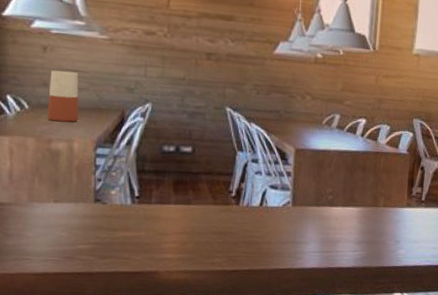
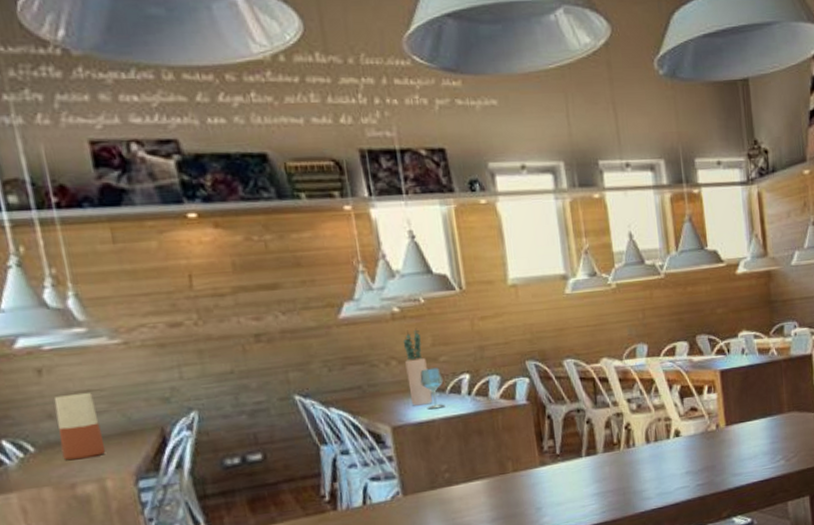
vase: none [315,73,334,137] -> present [403,328,433,406]
wine glass: none [326,107,345,143] -> present [420,367,446,410]

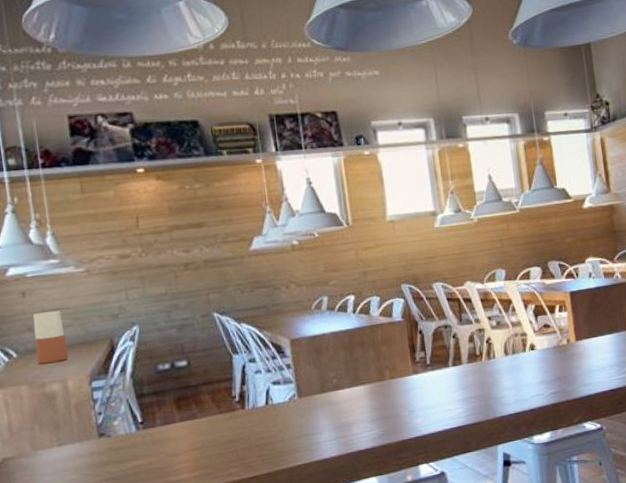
vase: present [403,328,433,406] -> none [300,257,324,322]
wine glass: present [420,367,446,410] -> none [314,290,334,325]

